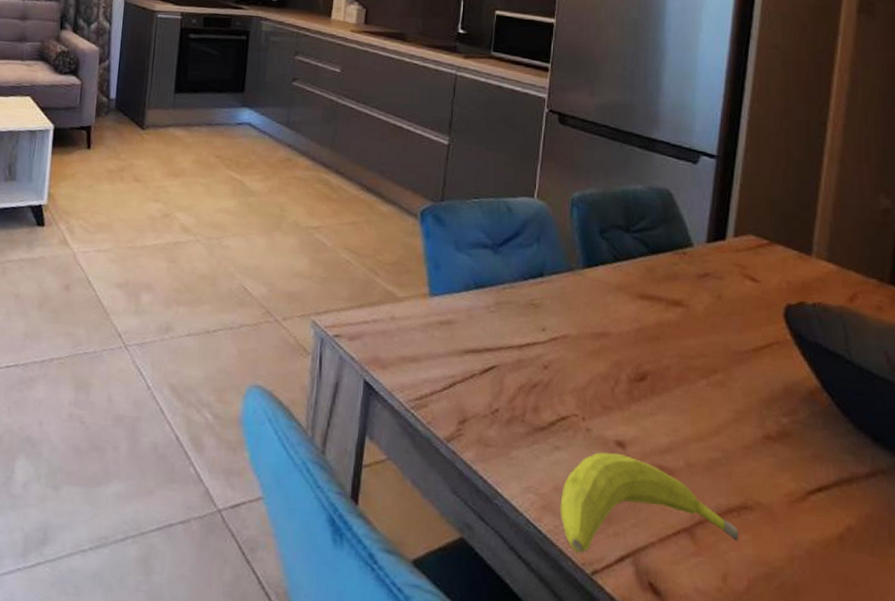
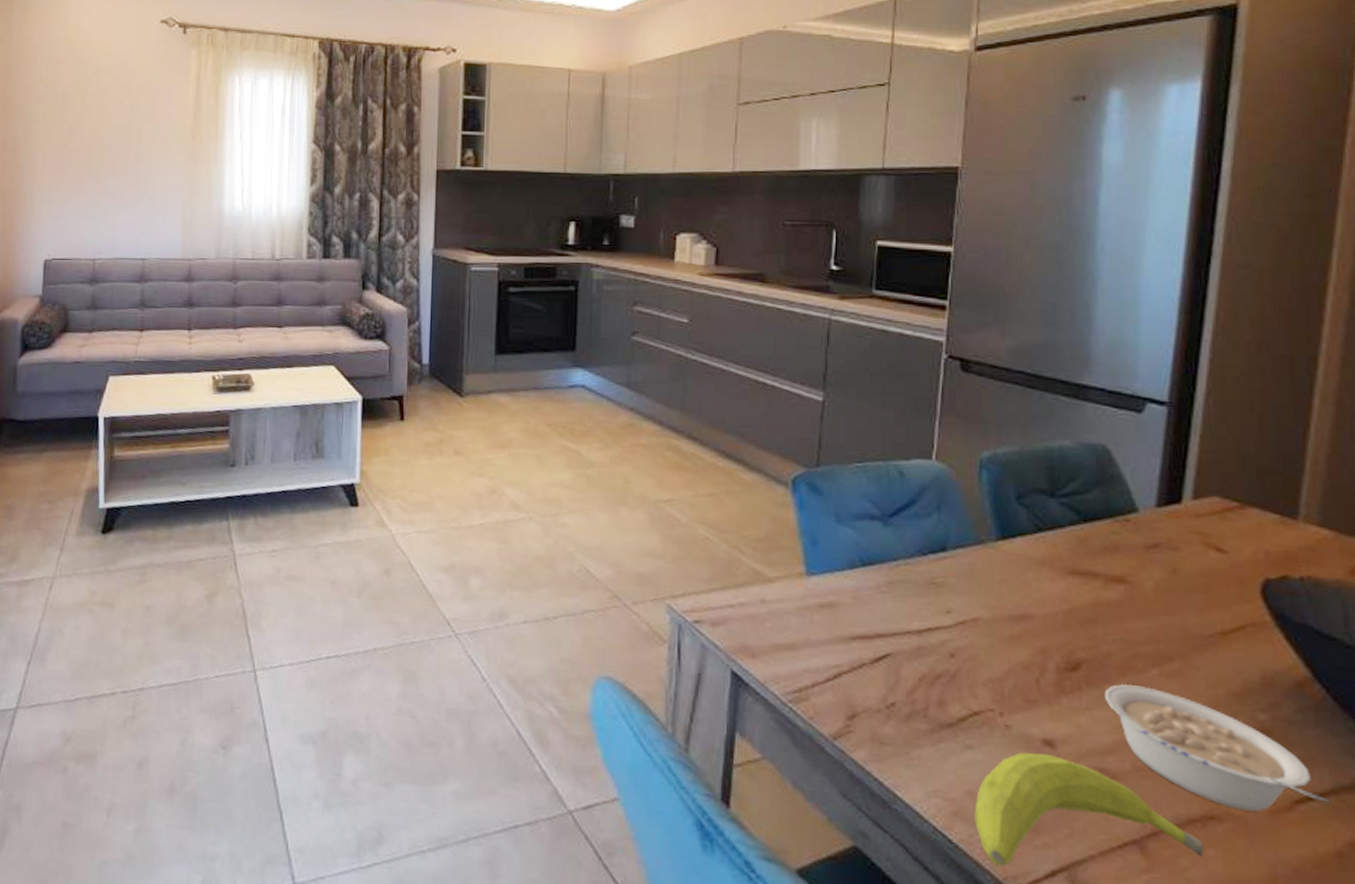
legume: none [665,393,833,502] -> present [1105,684,1328,812]

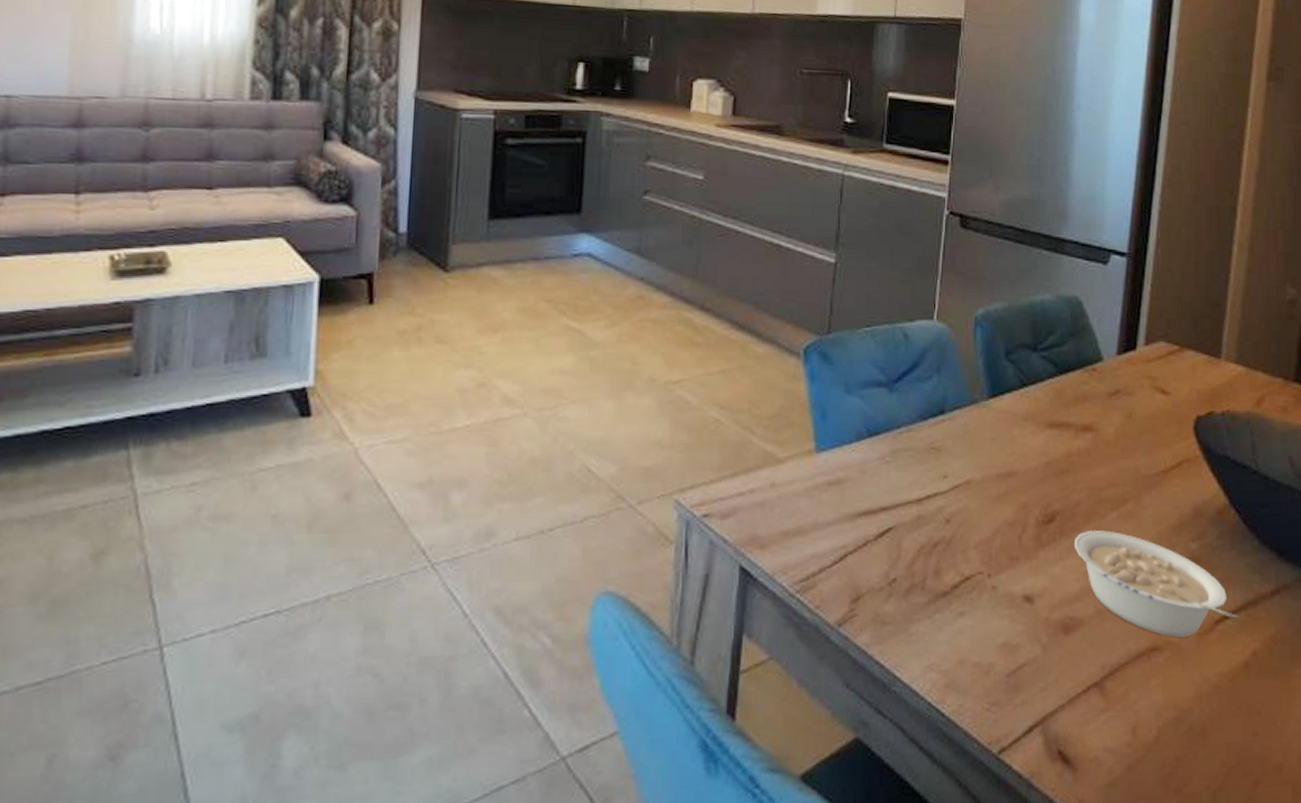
fruit: present [974,752,1203,866] -> none [964,609,1148,732]

